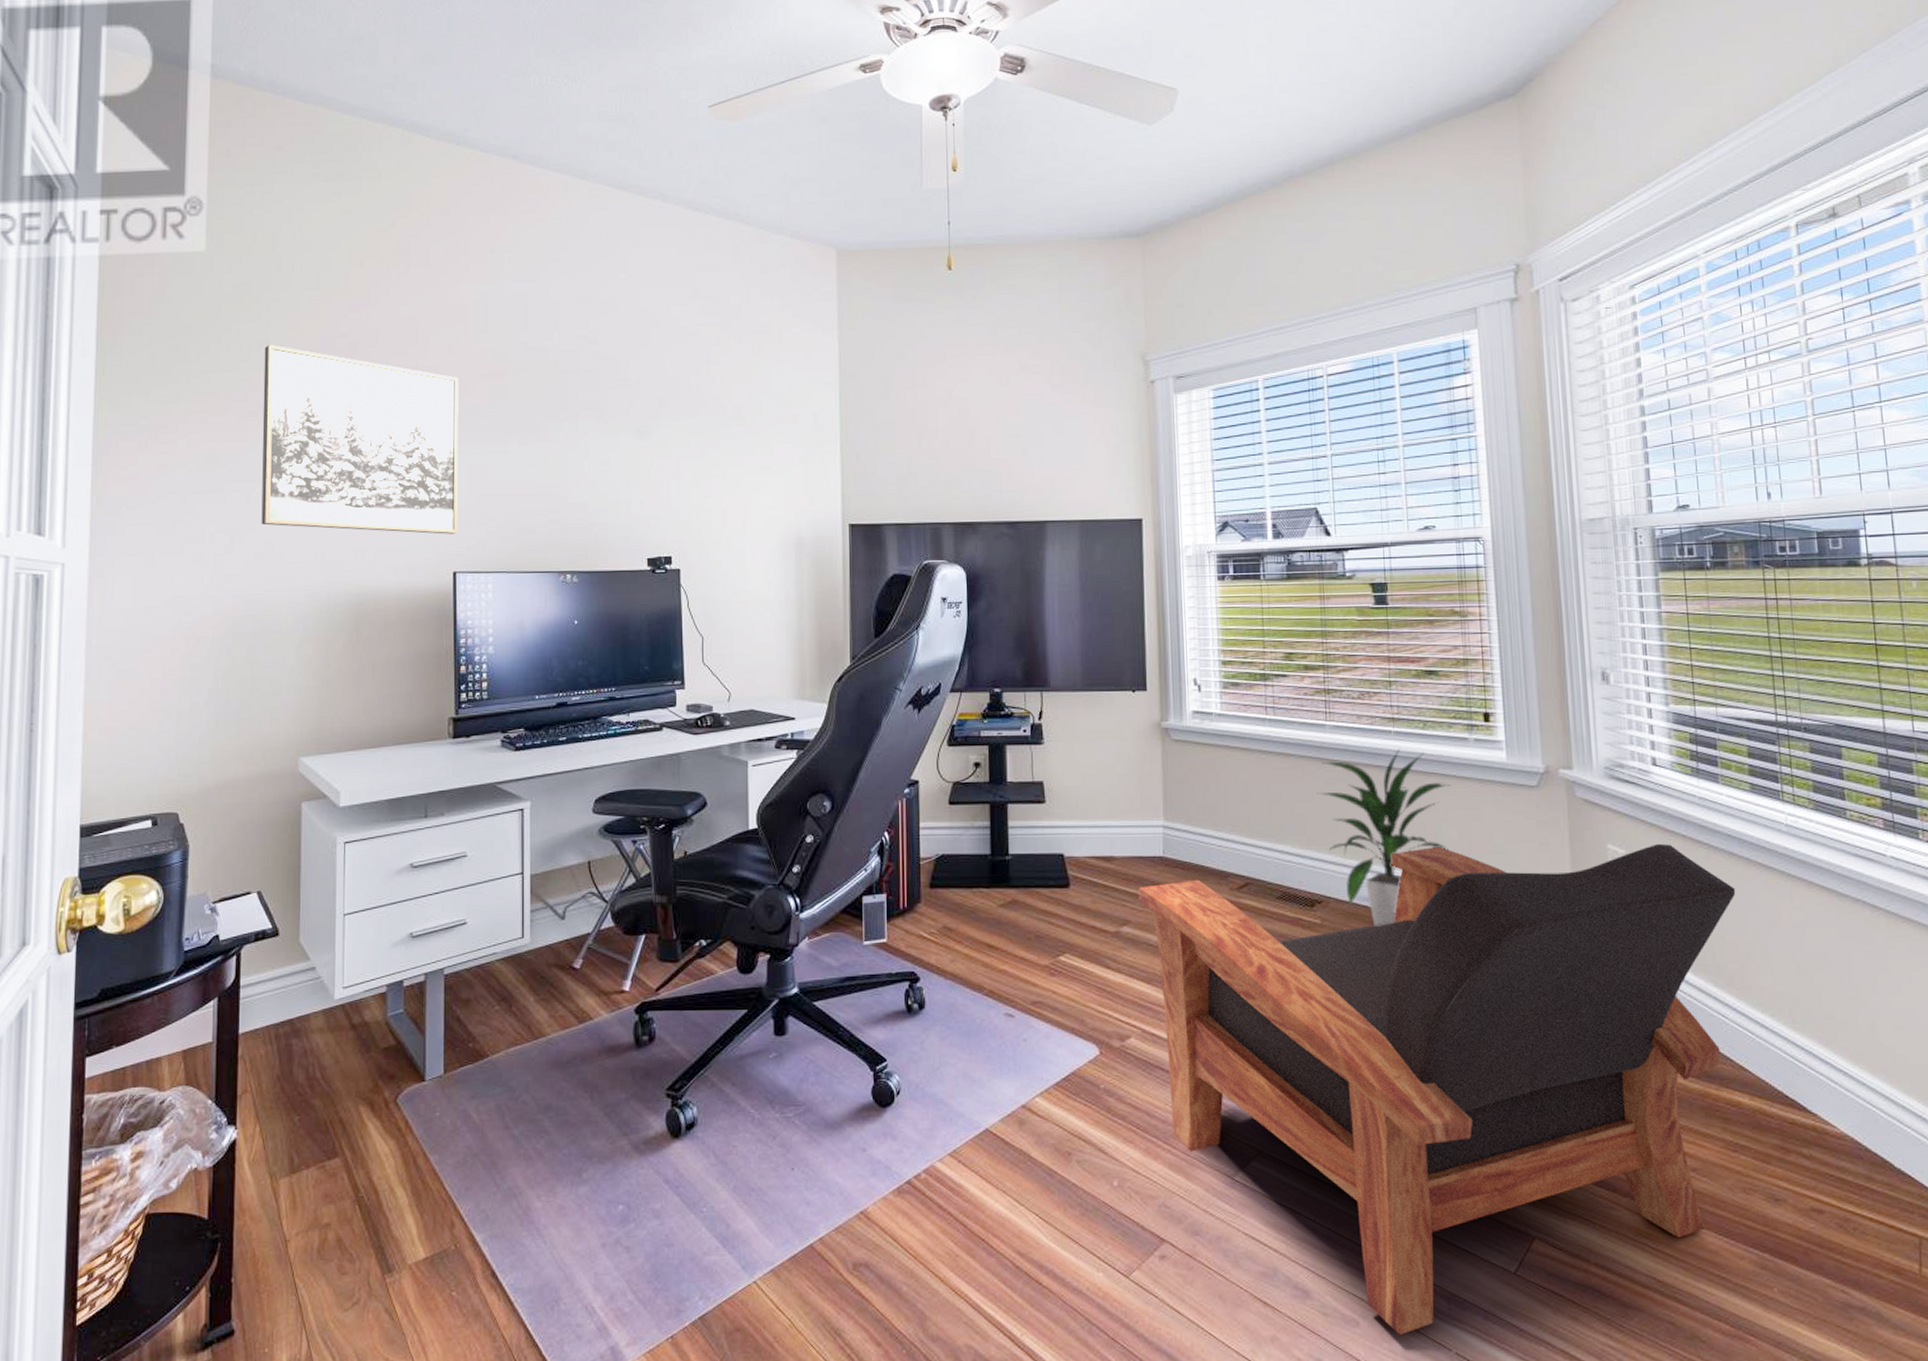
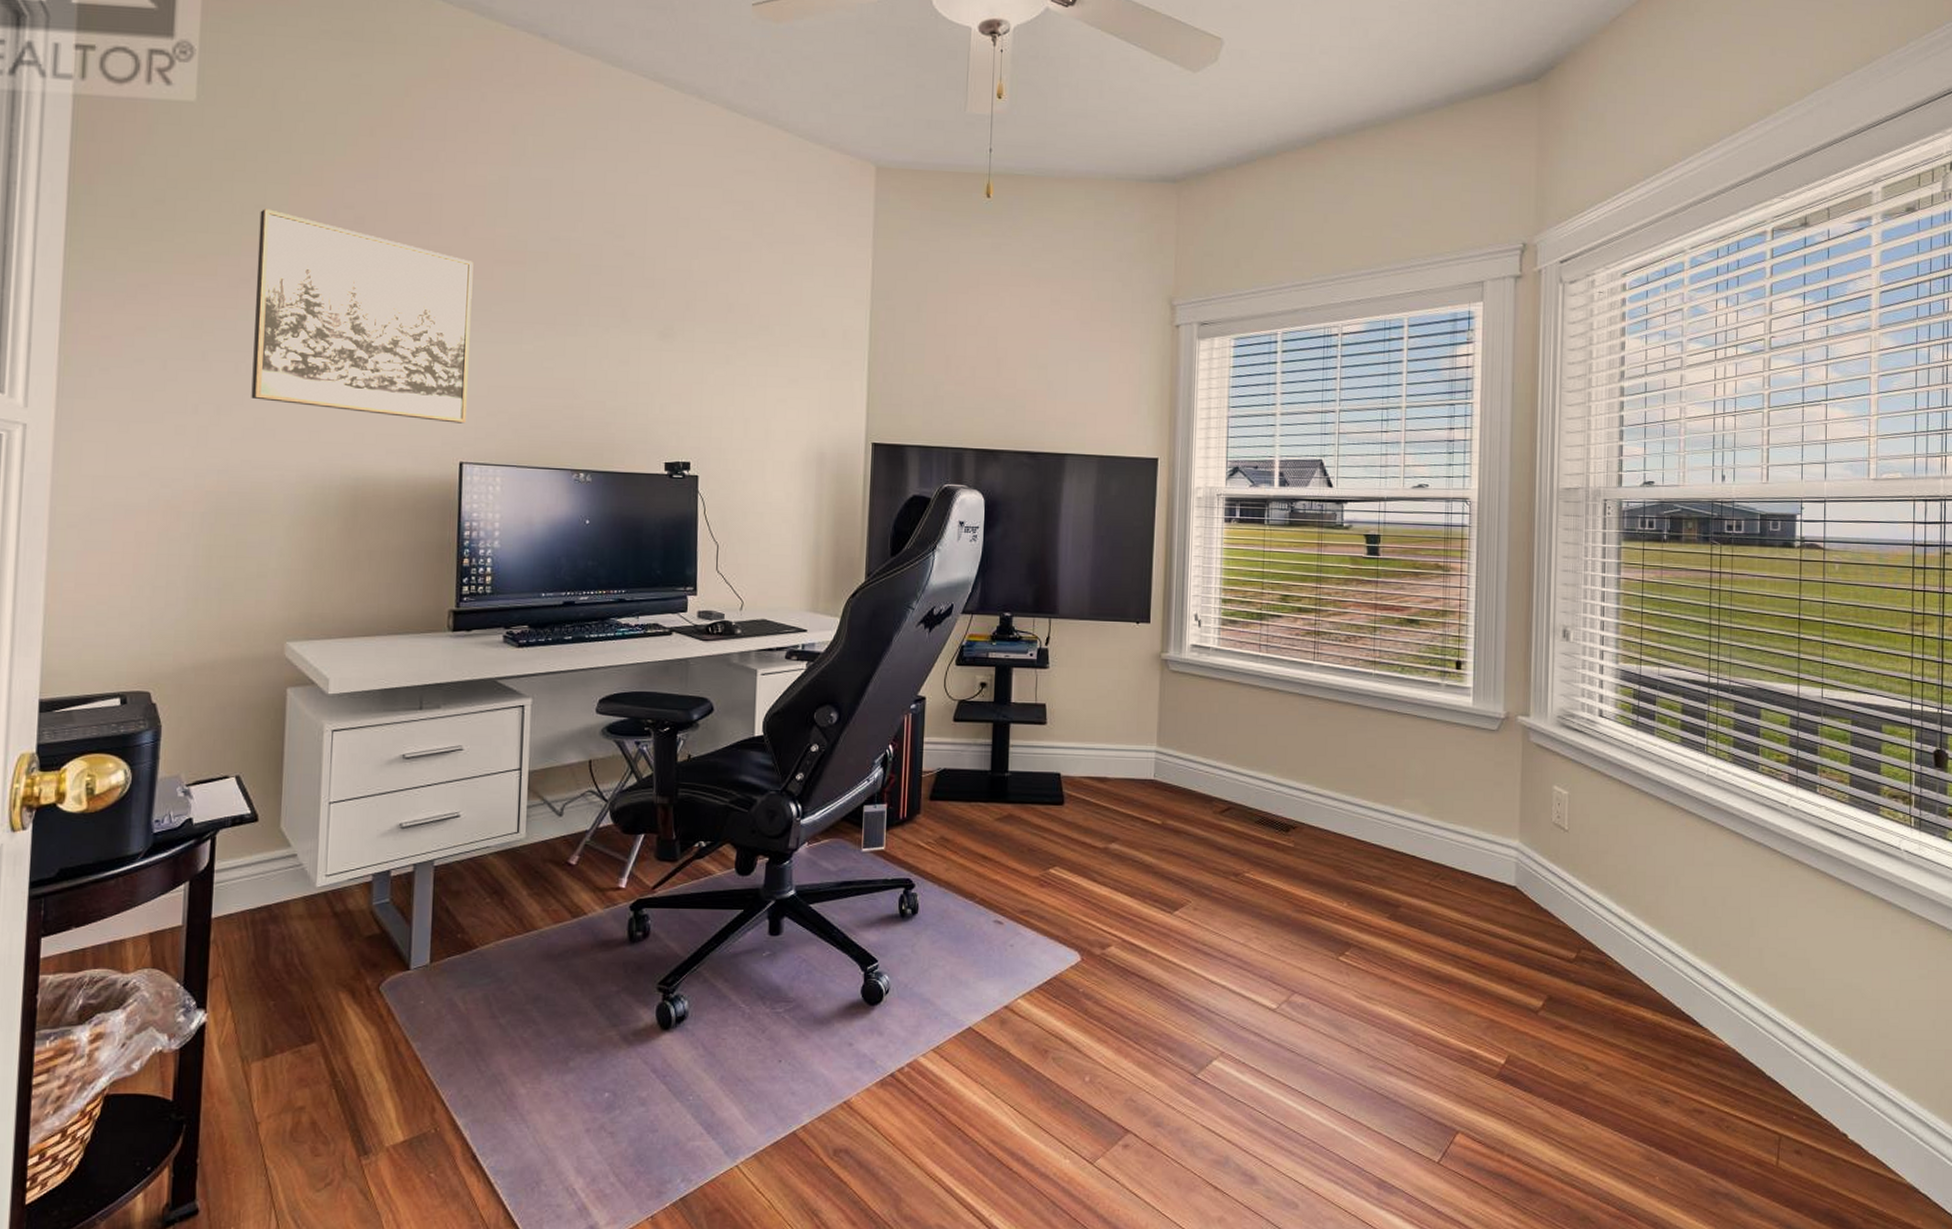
armchair: present [1137,843,1736,1335] -> none [1127,780,1659,1216]
indoor plant: present [1316,747,1451,926] -> none [1299,689,1422,852]

